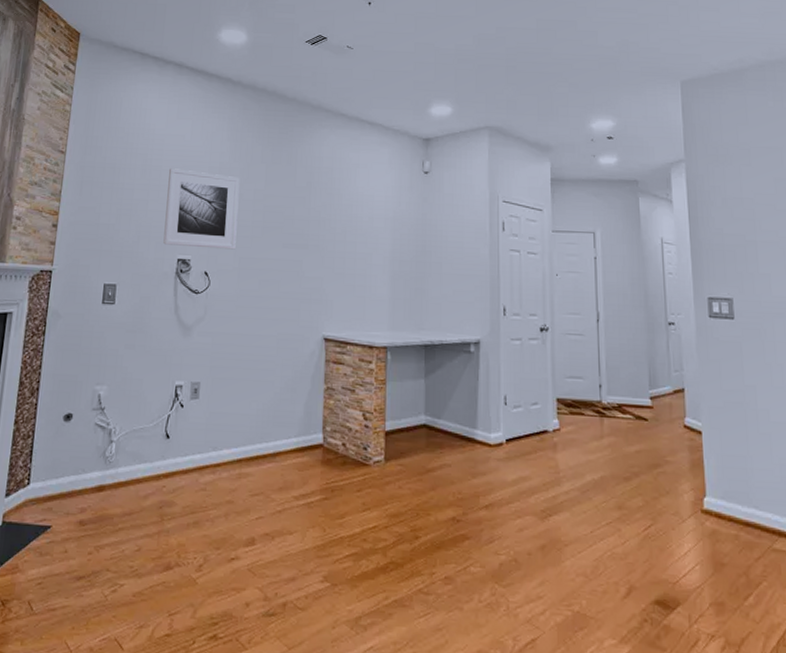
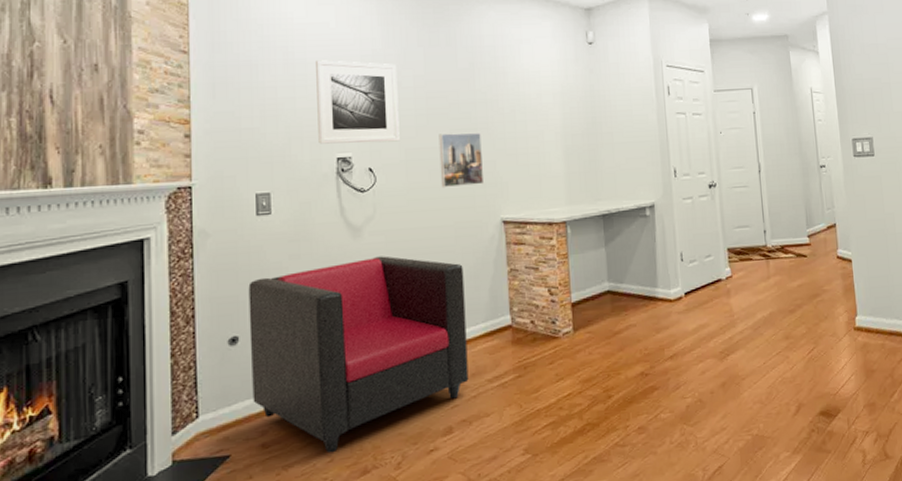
sofa: none [77,356,282,543] -> present [248,256,469,454]
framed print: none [269,246,311,300] -> present [438,132,485,188]

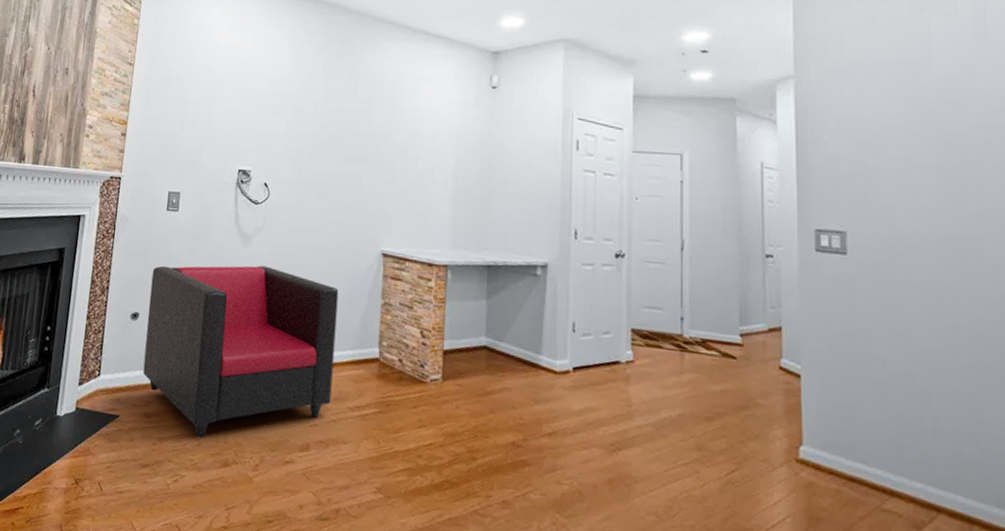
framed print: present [316,60,400,144] -> none [225,81,301,162]
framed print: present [438,132,485,188] -> none [327,160,371,214]

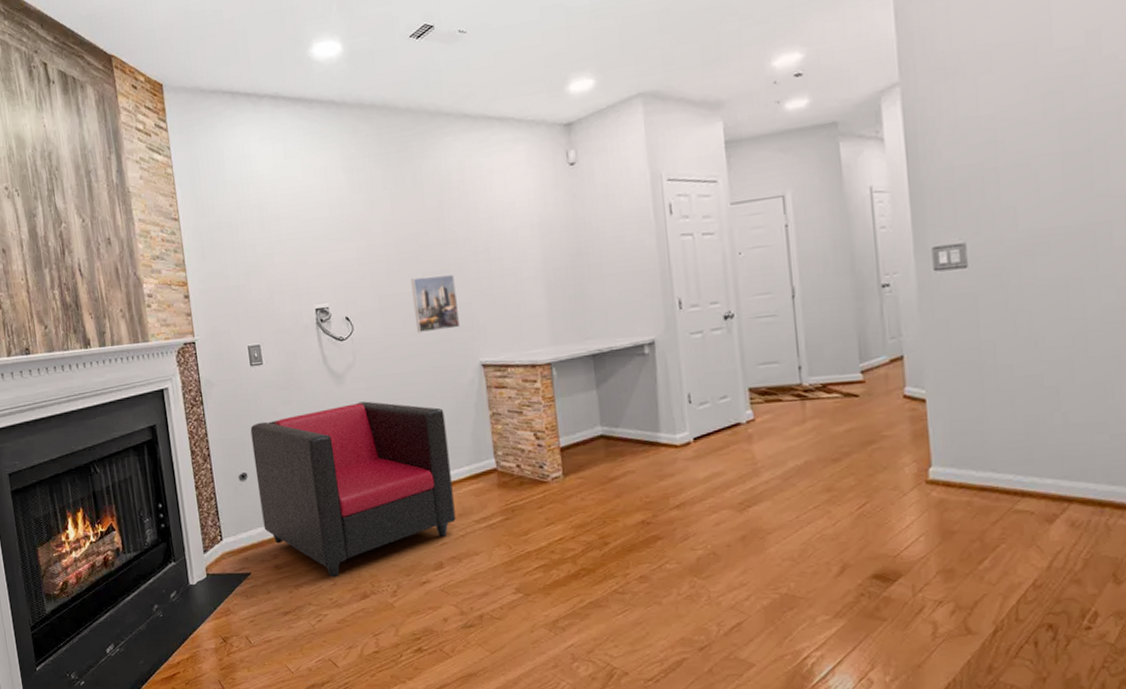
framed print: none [327,160,371,214] -> present [410,274,461,334]

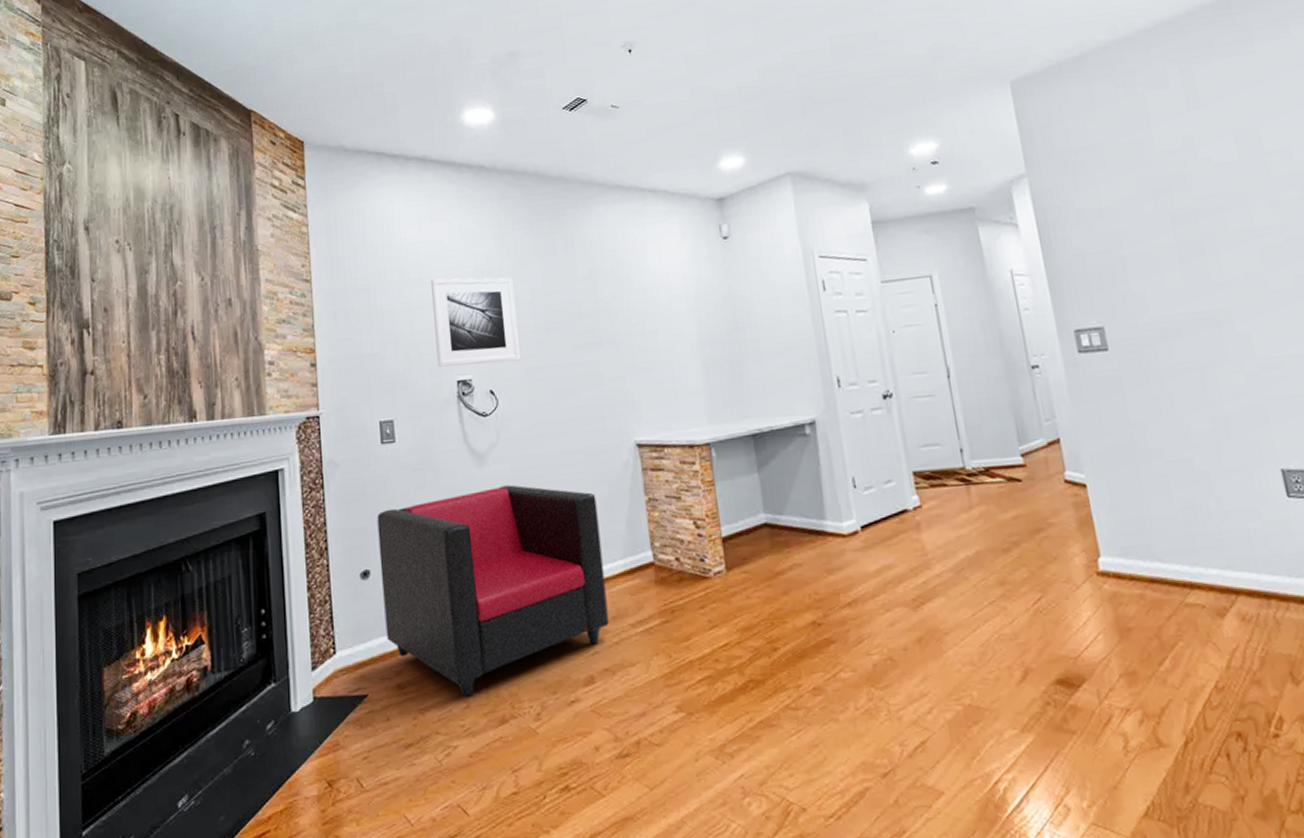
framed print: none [288,210,373,297] -> present [431,277,521,367]
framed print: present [410,274,461,334] -> none [561,346,614,410]

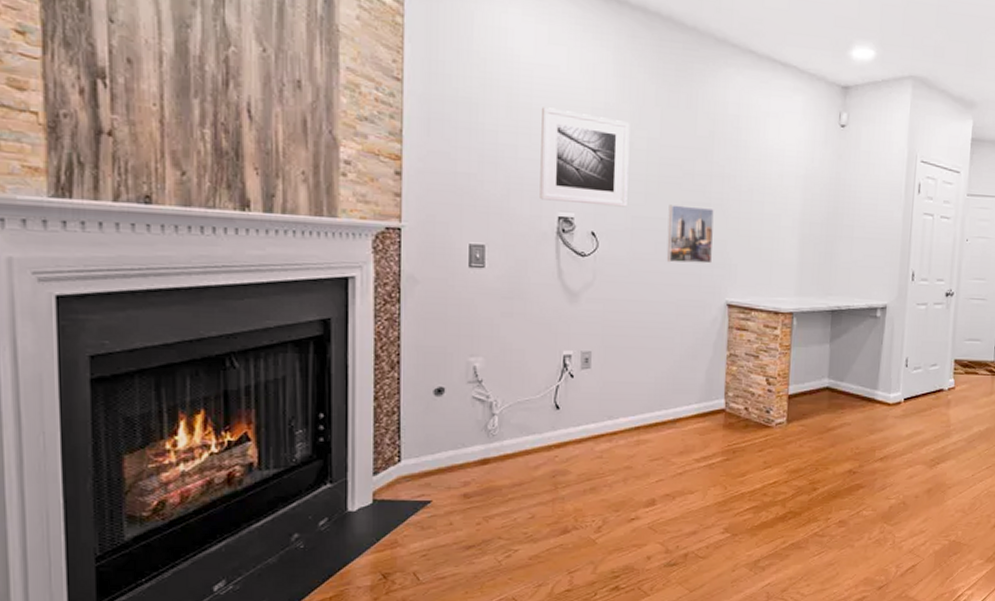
sofa: present [377,484,609,699] -> none [456,324,682,510]
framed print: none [561,346,614,410] -> present [666,204,714,264]

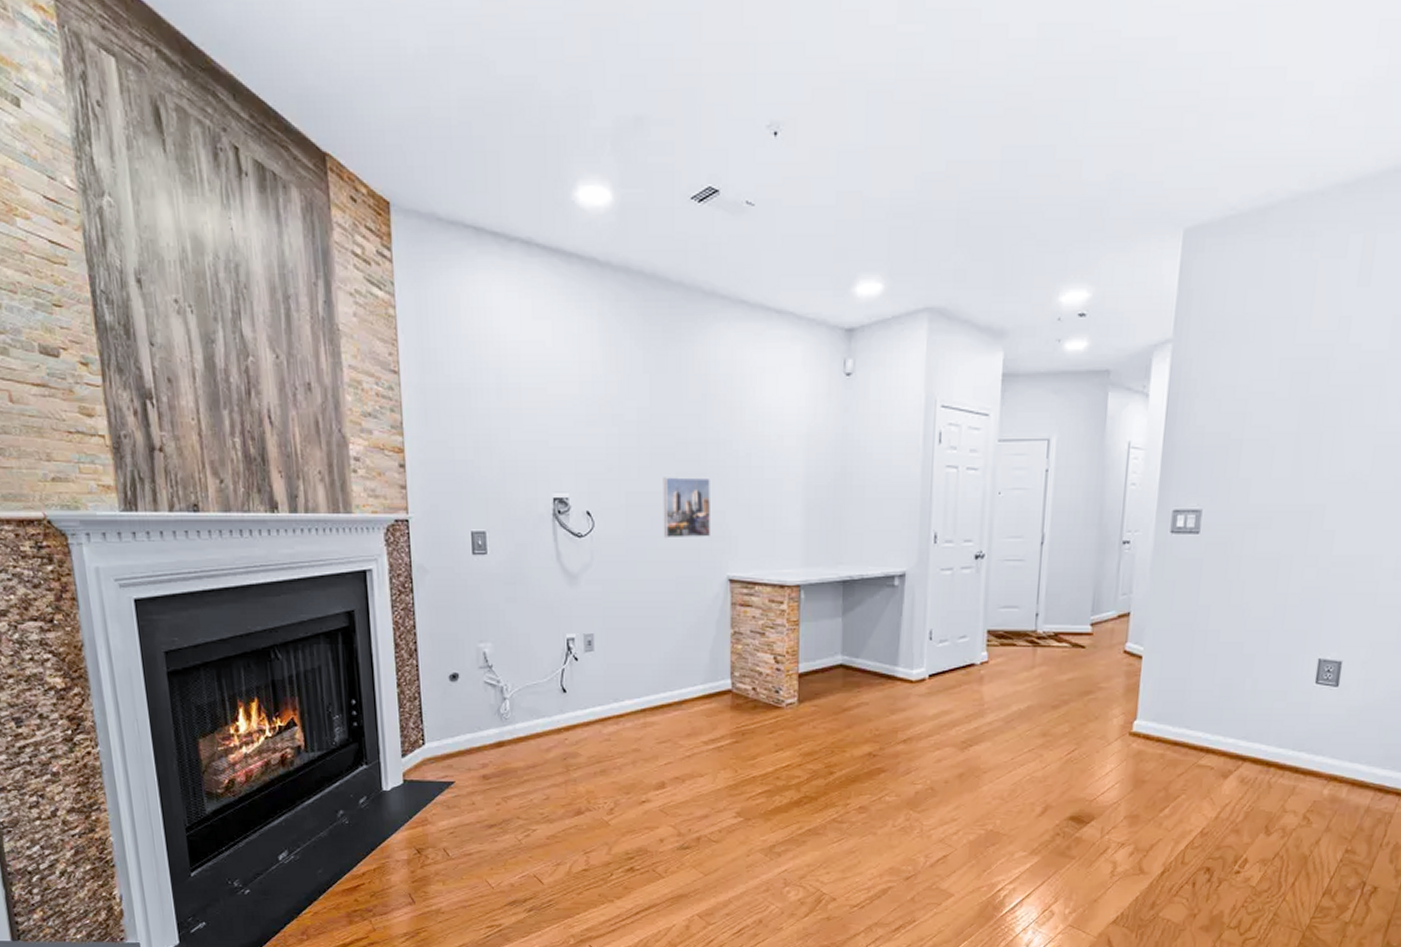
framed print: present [540,107,630,207] -> none [531,386,620,483]

